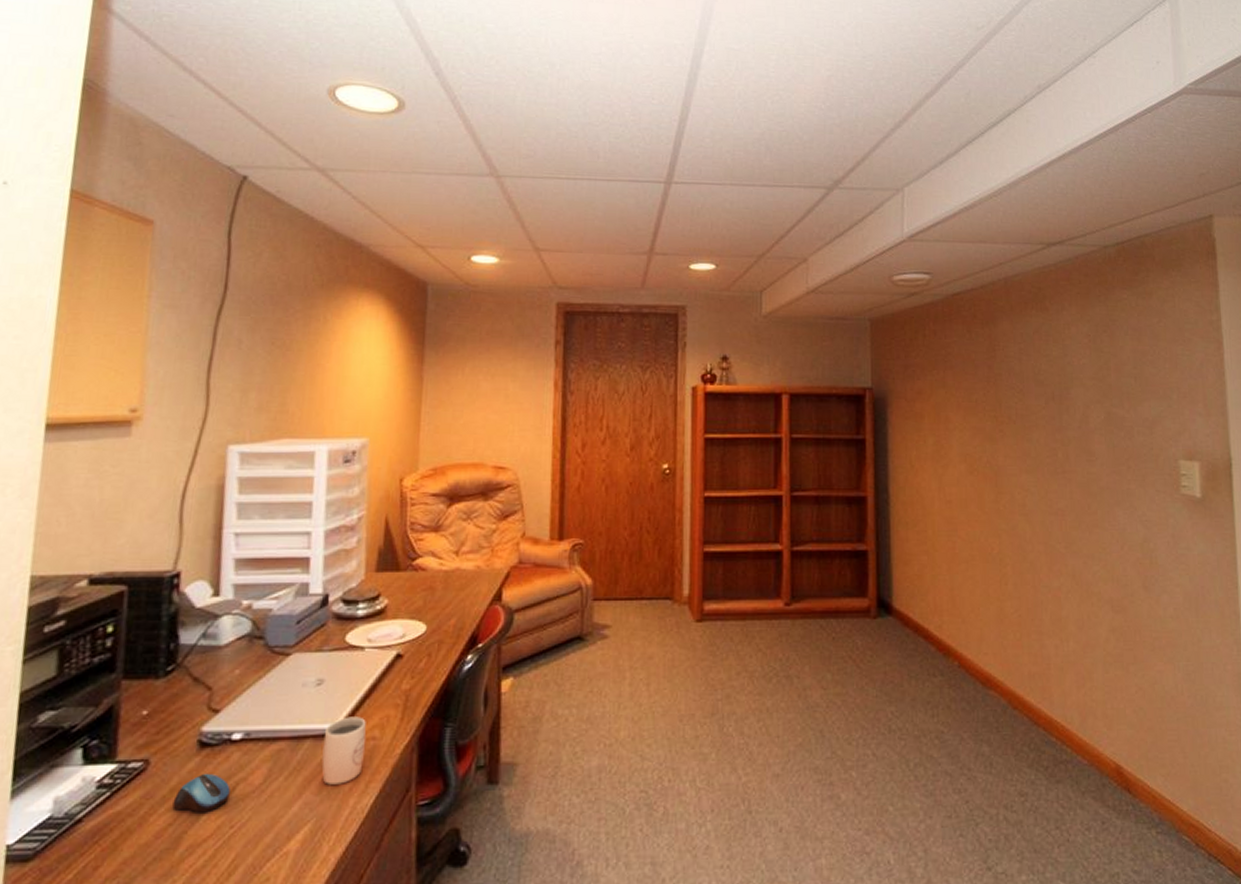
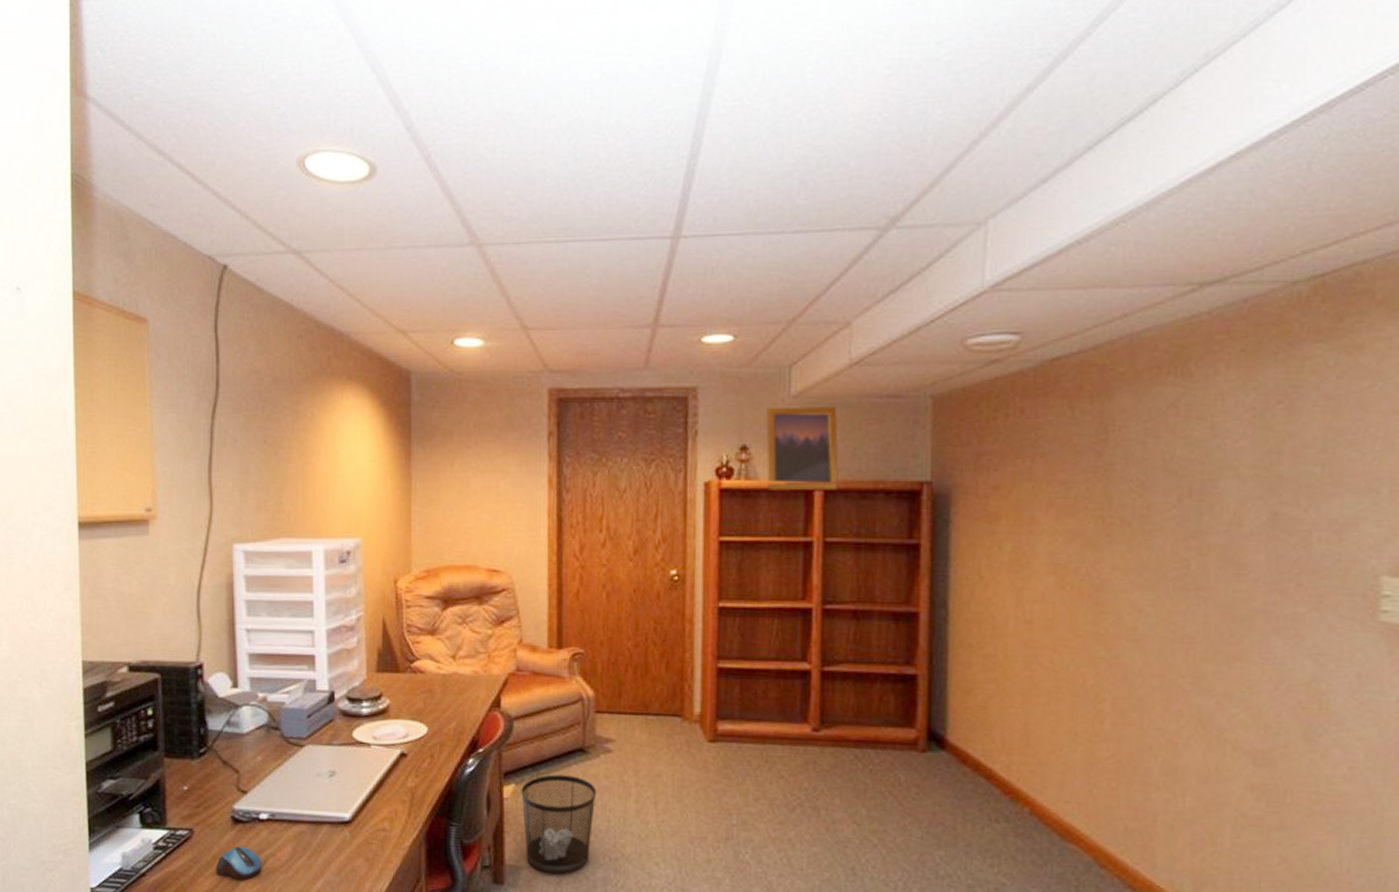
mug: present [321,717,367,785] -> none [339,808,378,869]
waste bin: none [519,664,593,768] -> present [521,774,597,875]
picture frame: none [742,324,801,396] -> present [766,407,839,492]

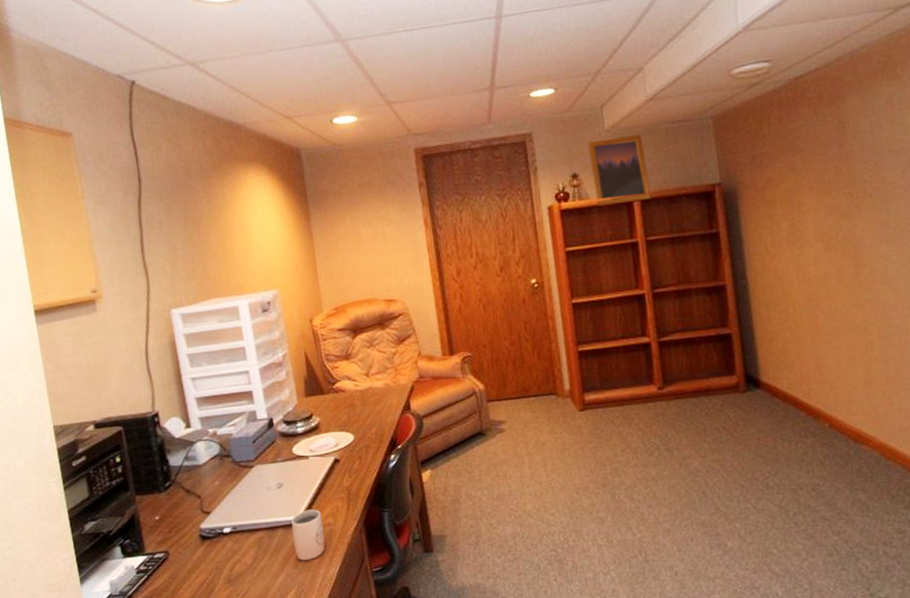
computer mouse: present [216,845,262,880] -> none [192,558,232,587]
mug: none [339,808,378,869] -> present [291,509,325,561]
waste bin: present [521,774,597,875] -> none [436,455,499,537]

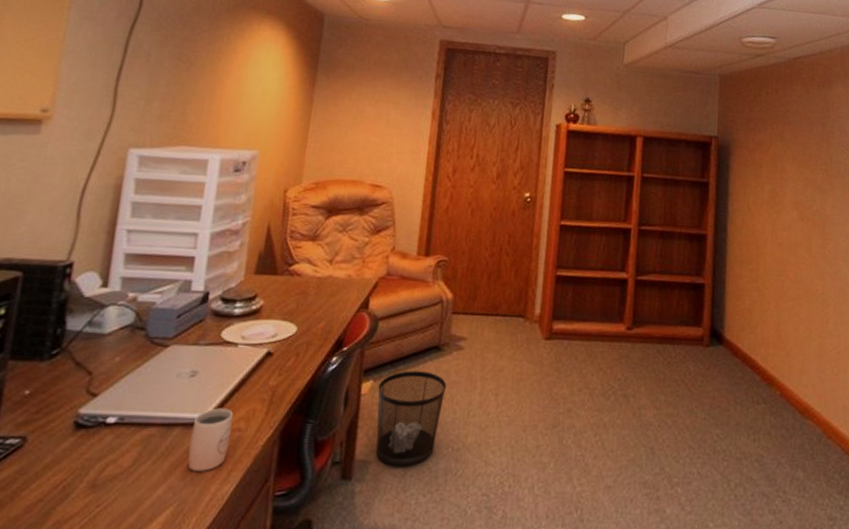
waste bin: none [436,455,499,537] -> present [375,370,447,467]
picture frame: present [588,135,651,207] -> none [603,71,656,139]

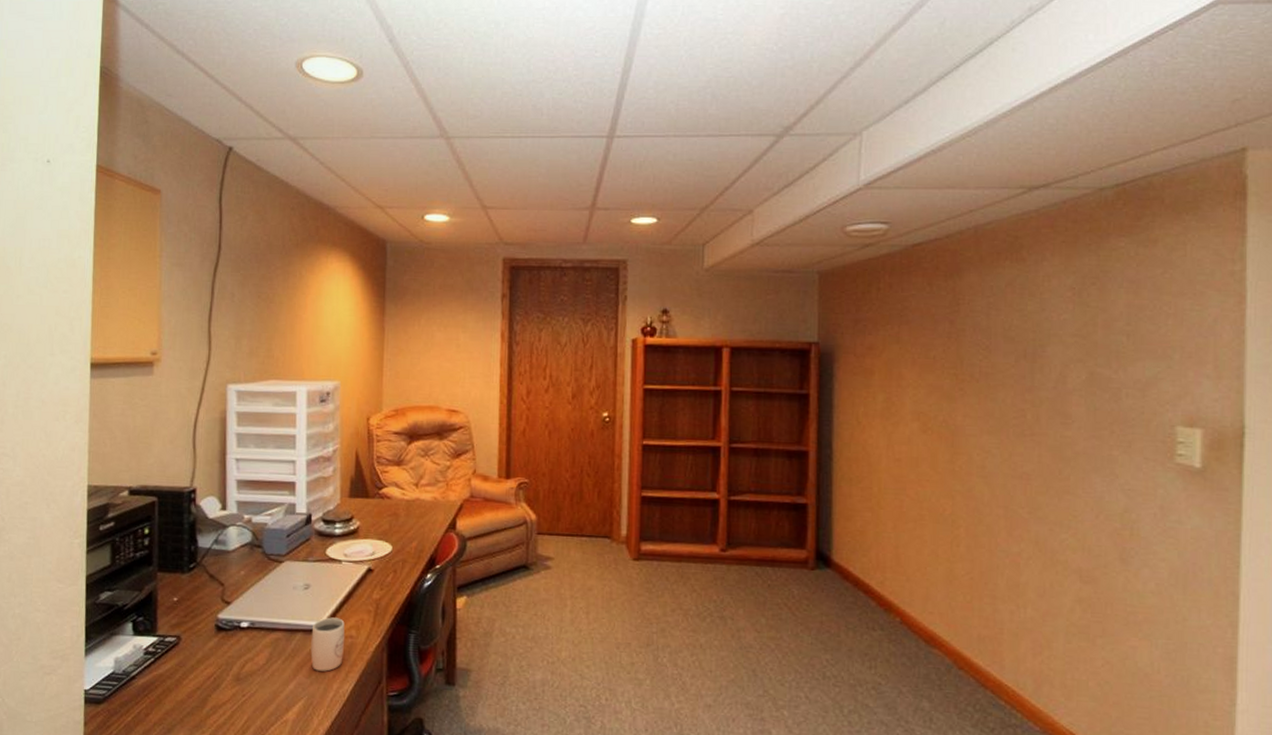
waste bin: present [375,370,447,467] -> none [472,588,537,677]

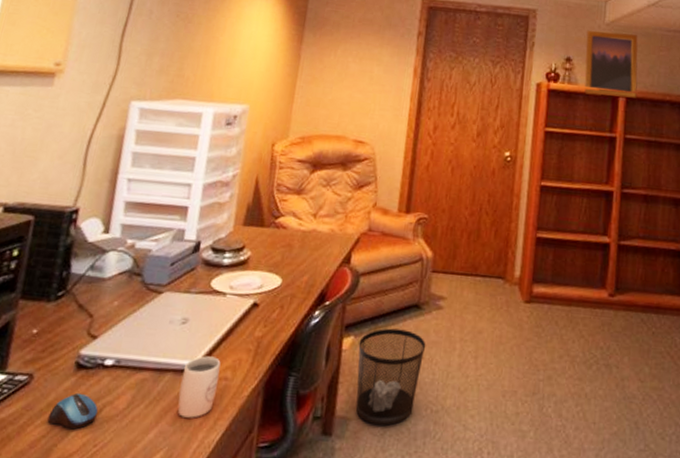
computer mouse: none [199,651,241,683] -> present [47,392,98,430]
waste bin: none [472,588,537,677] -> present [355,328,426,426]
picture frame: none [683,277,743,349] -> present [584,30,638,100]

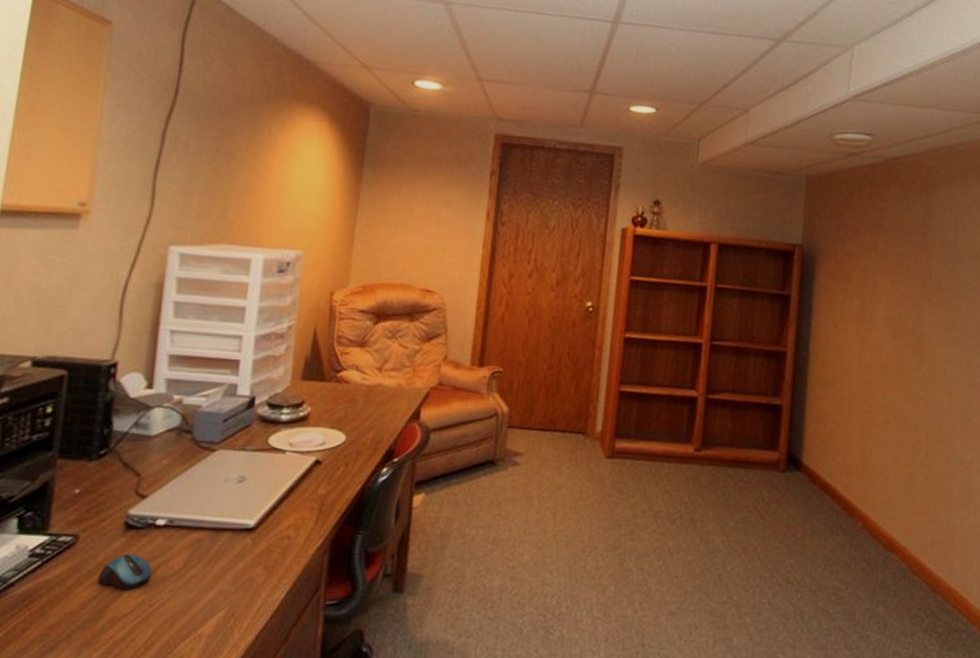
mug: present [177,356,221,418] -> none [238,514,283,577]
waste bin: present [355,328,426,426] -> none [428,485,502,583]
picture frame: present [584,30,638,100] -> none [673,170,734,246]

